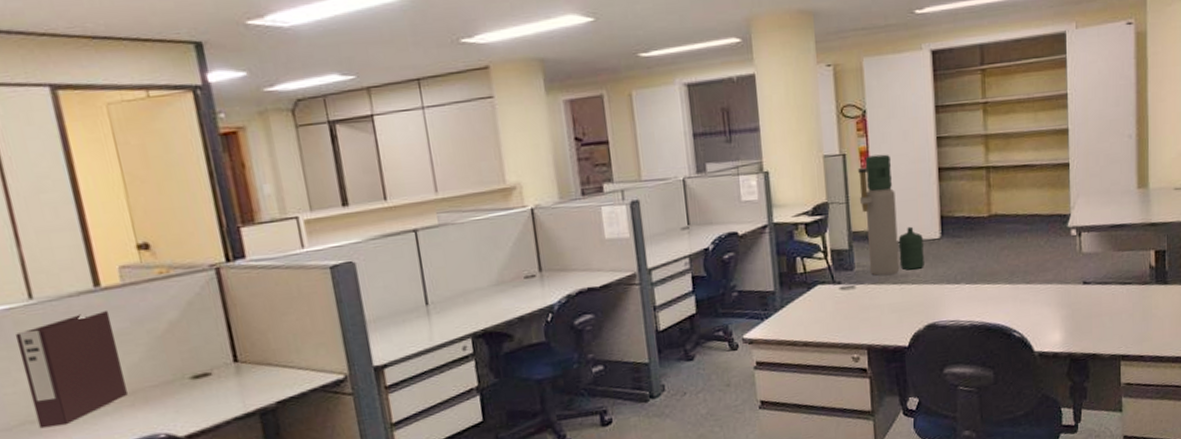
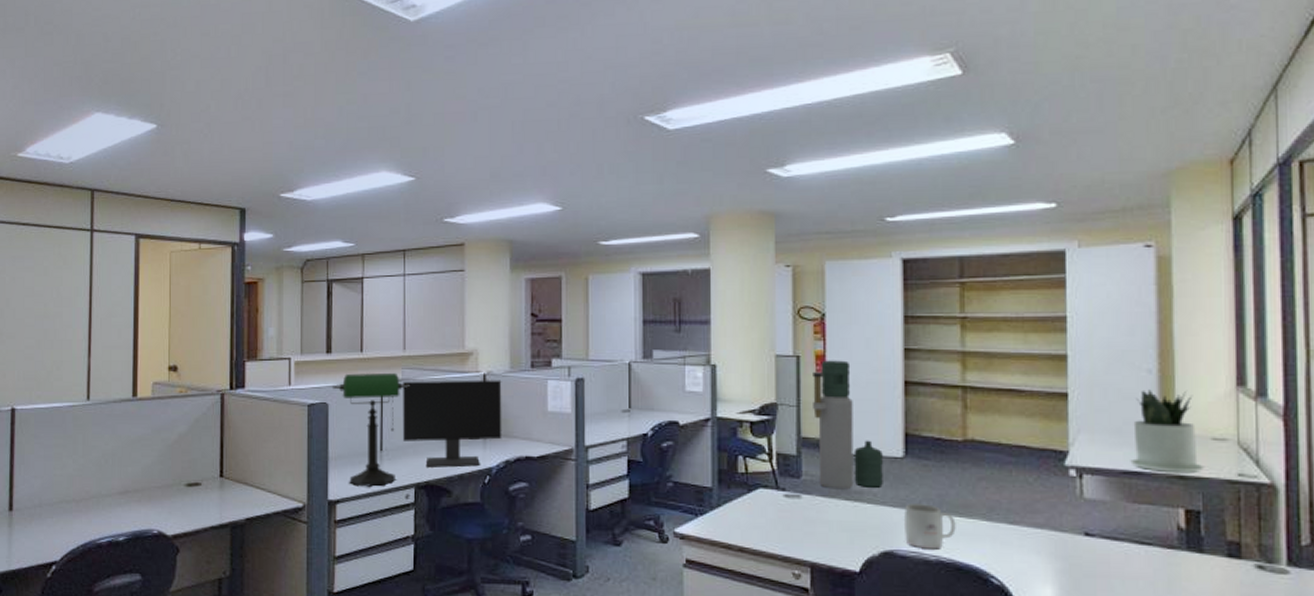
binder: present [15,311,128,429] -> none [71,418,139,509]
desk lamp: none [355,218,450,347] -> present [331,372,410,487]
computer monitor: none [440,212,561,315] -> present [403,380,502,468]
mug: none [943,277,985,317] -> present [904,504,956,550]
planter: none [1116,151,1169,222] -> present [1130,390,1205,472]

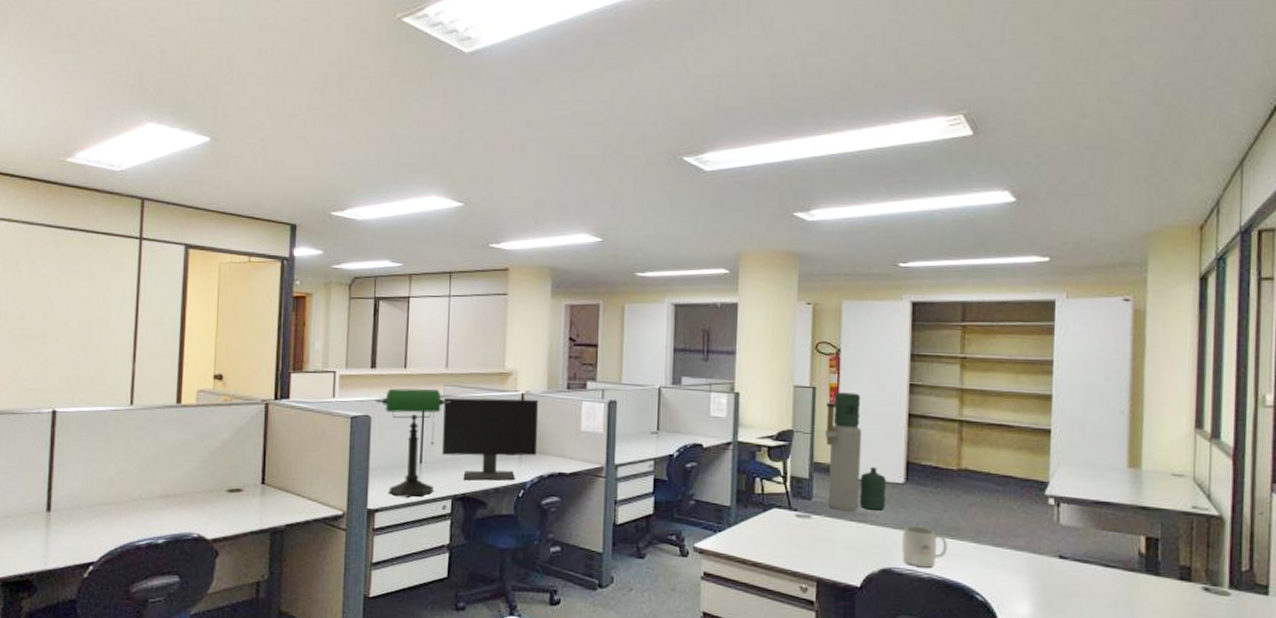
planter: present [1130,390,1205,472] -> none [1101,429,1165,504]

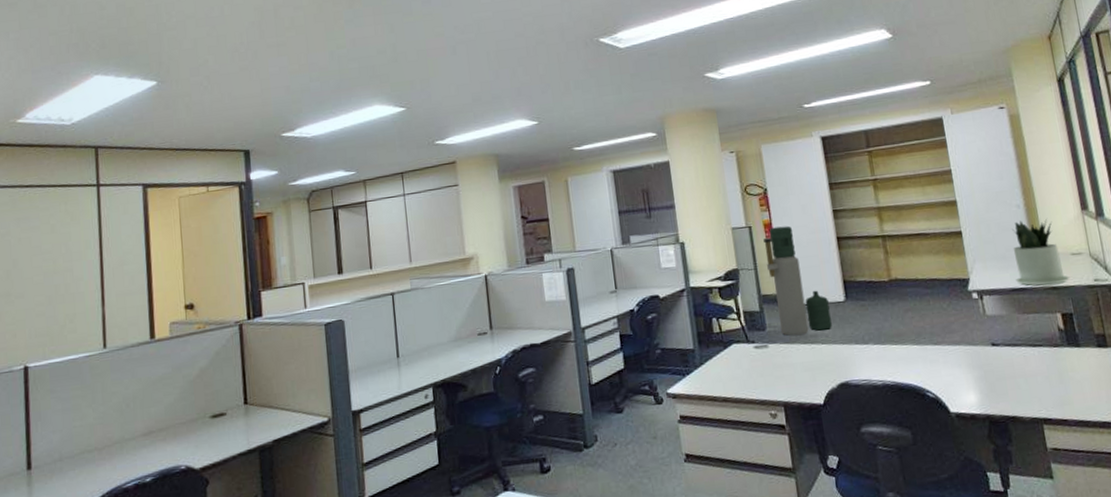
desk lamp: present [375,388,451,498] -> none [346,283,419,394]
computer monitor: present [442,397,539,481] -> none [412,278,508,367]
mug: present [902,526,948,568] -> none [851,338,894,377]
planter: none [1101,429,1165,504] -> present [1012,219,1070,286]

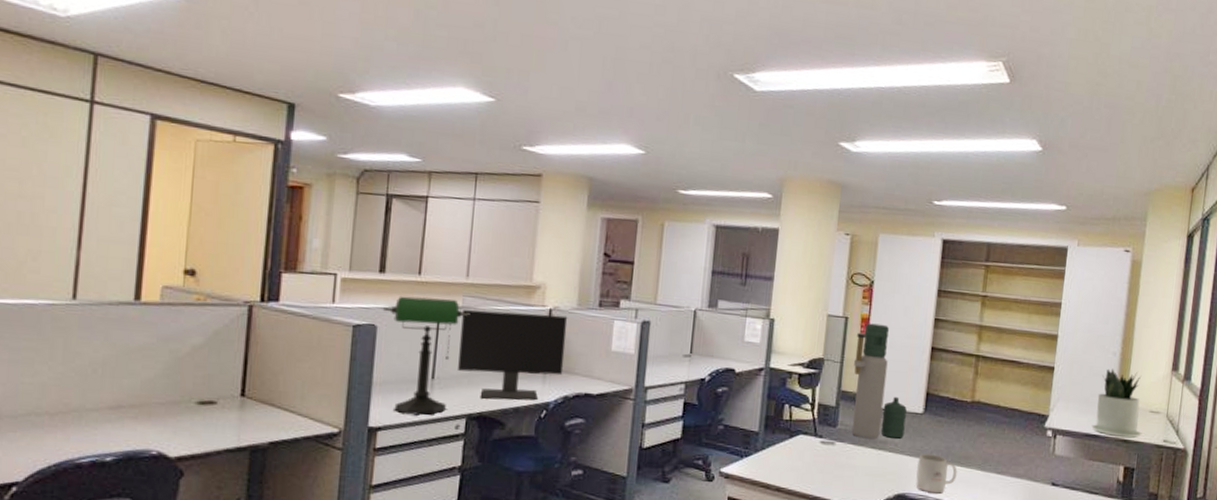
desk lamp: none [346,283,419,394] -> present [382,296,470,416]
computer monitor: none [412,278,508,367] -> present [458,309,568,401]
mug: none [851,338,894,377] -> present [915,454,957,494]

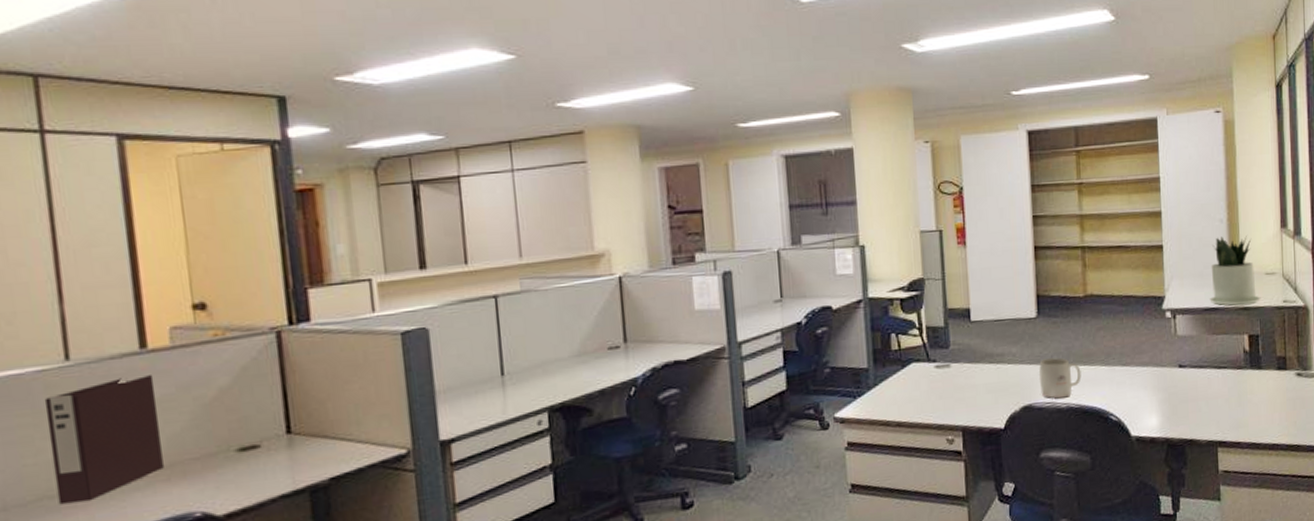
binder: none [43,322,141,424] -> present [44,375,164,505]
desk lamp: present [382,296,470,416] -> none [430,284,532,420]
computer monitor: present [458,309,568,401] -> none [522,281,646,387]
water cooler: present [851,323,907,440] -> none [955,231,1020,355]

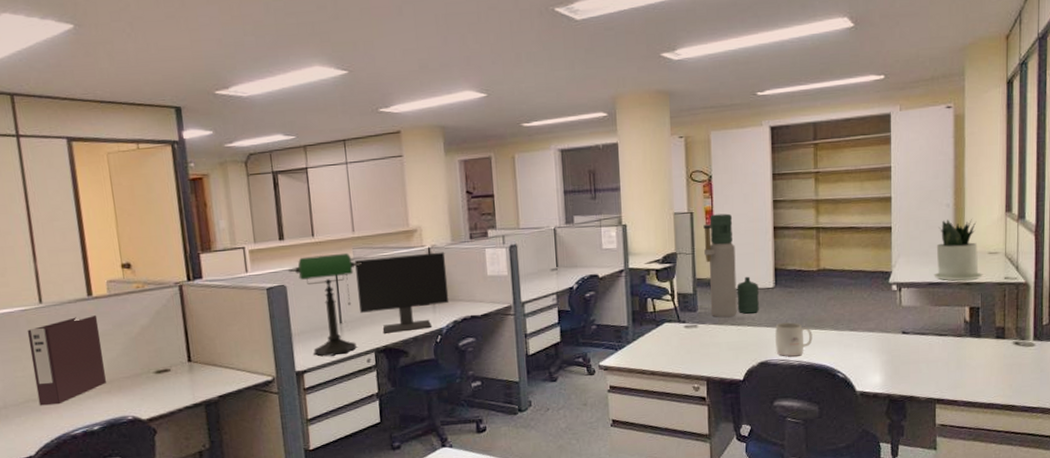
desk lamp: none [430,284,532,420] -> present [287,252,362,357]
computer monitor: none [522,281,646,387] -> present [355,252,449,334]
water cooler: none [955,231,1020,355] -> present [703,213,759,318]

